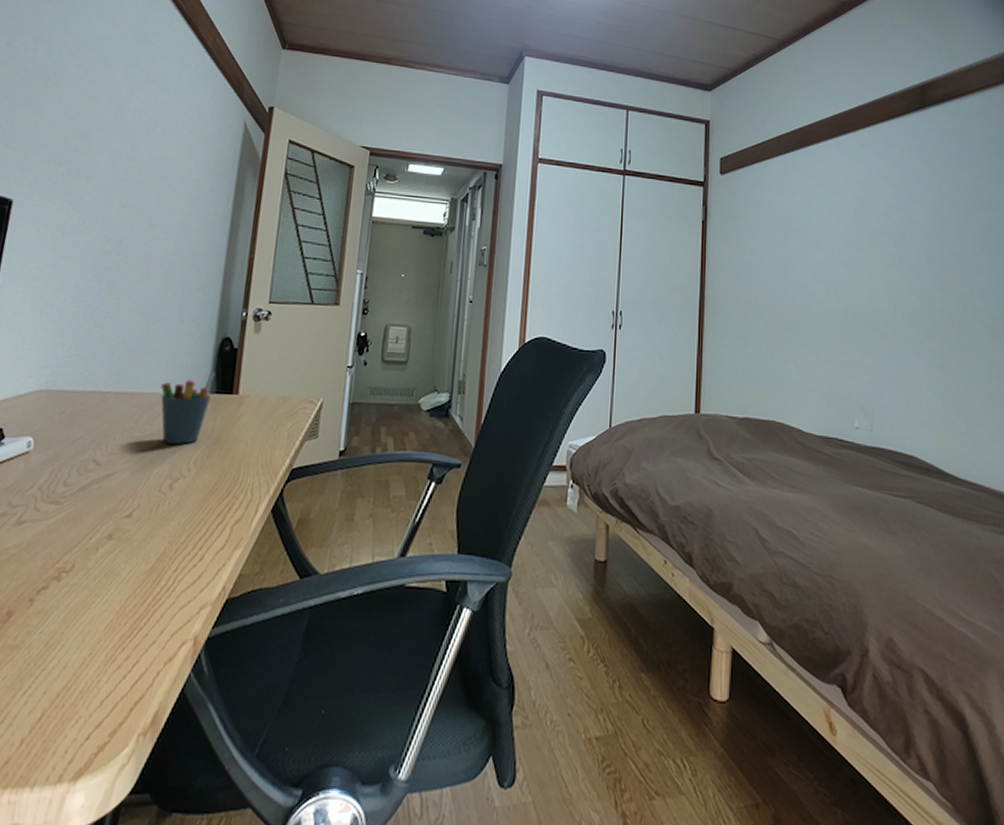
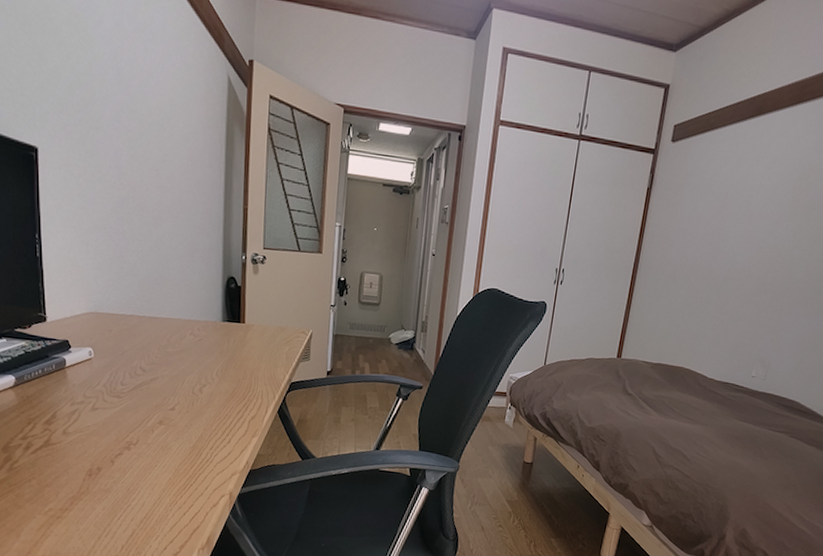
pen holder: present [161,371,216,444] -> none [184,304,225,360]

